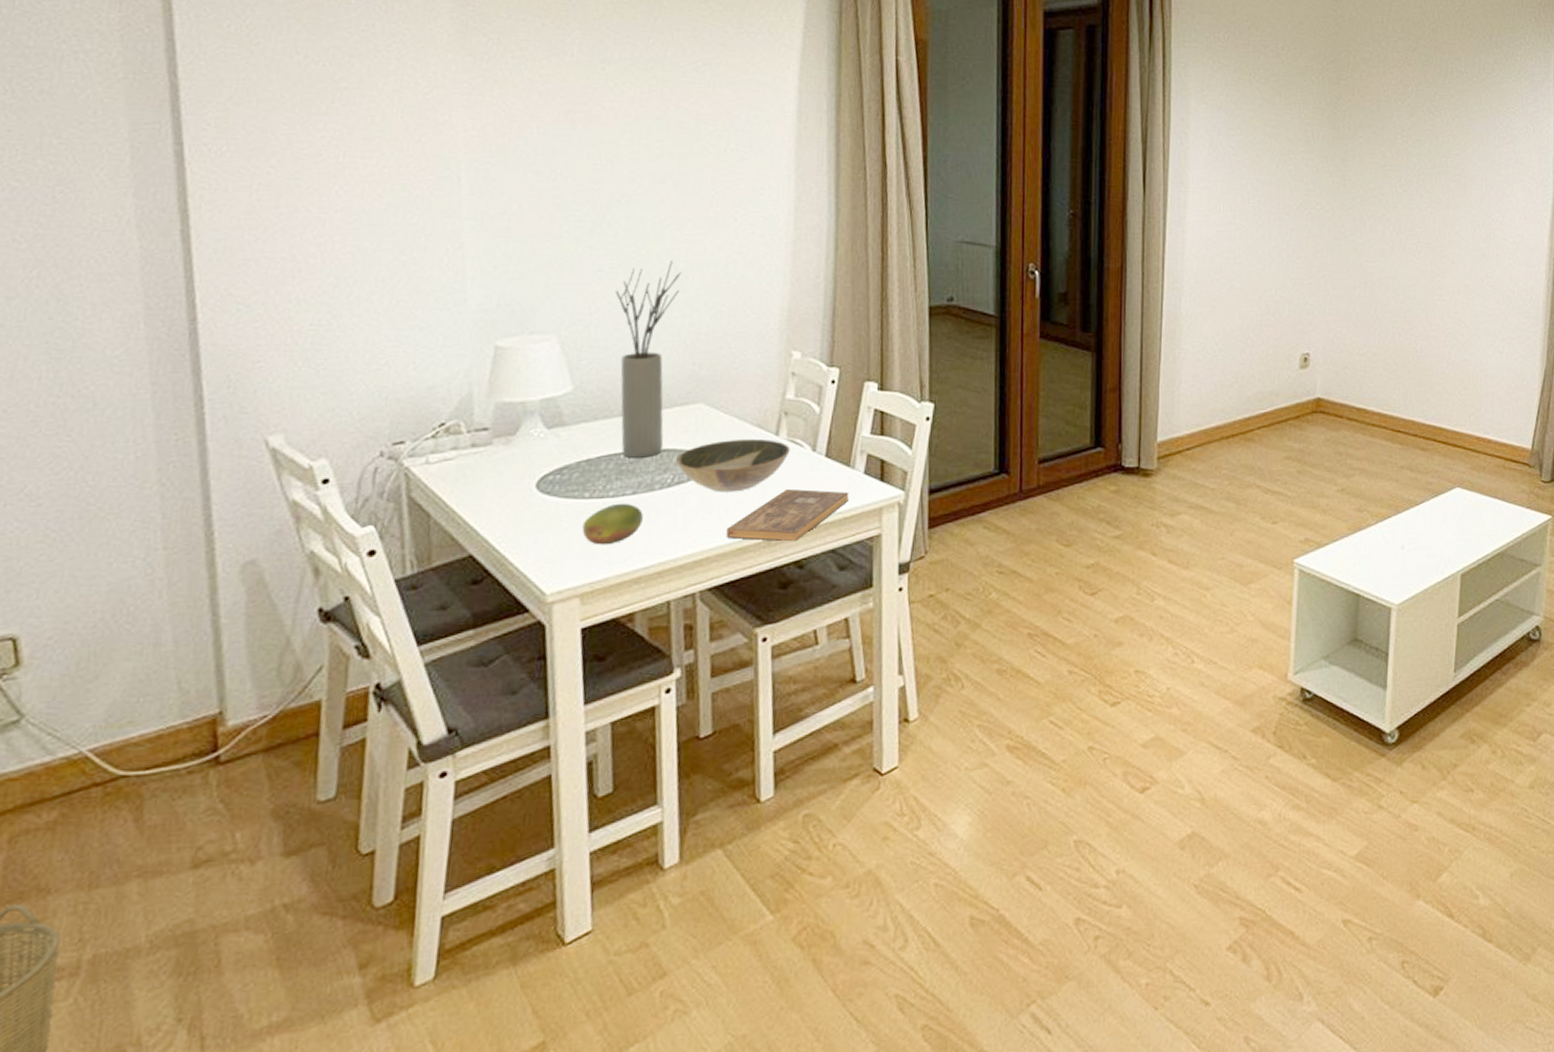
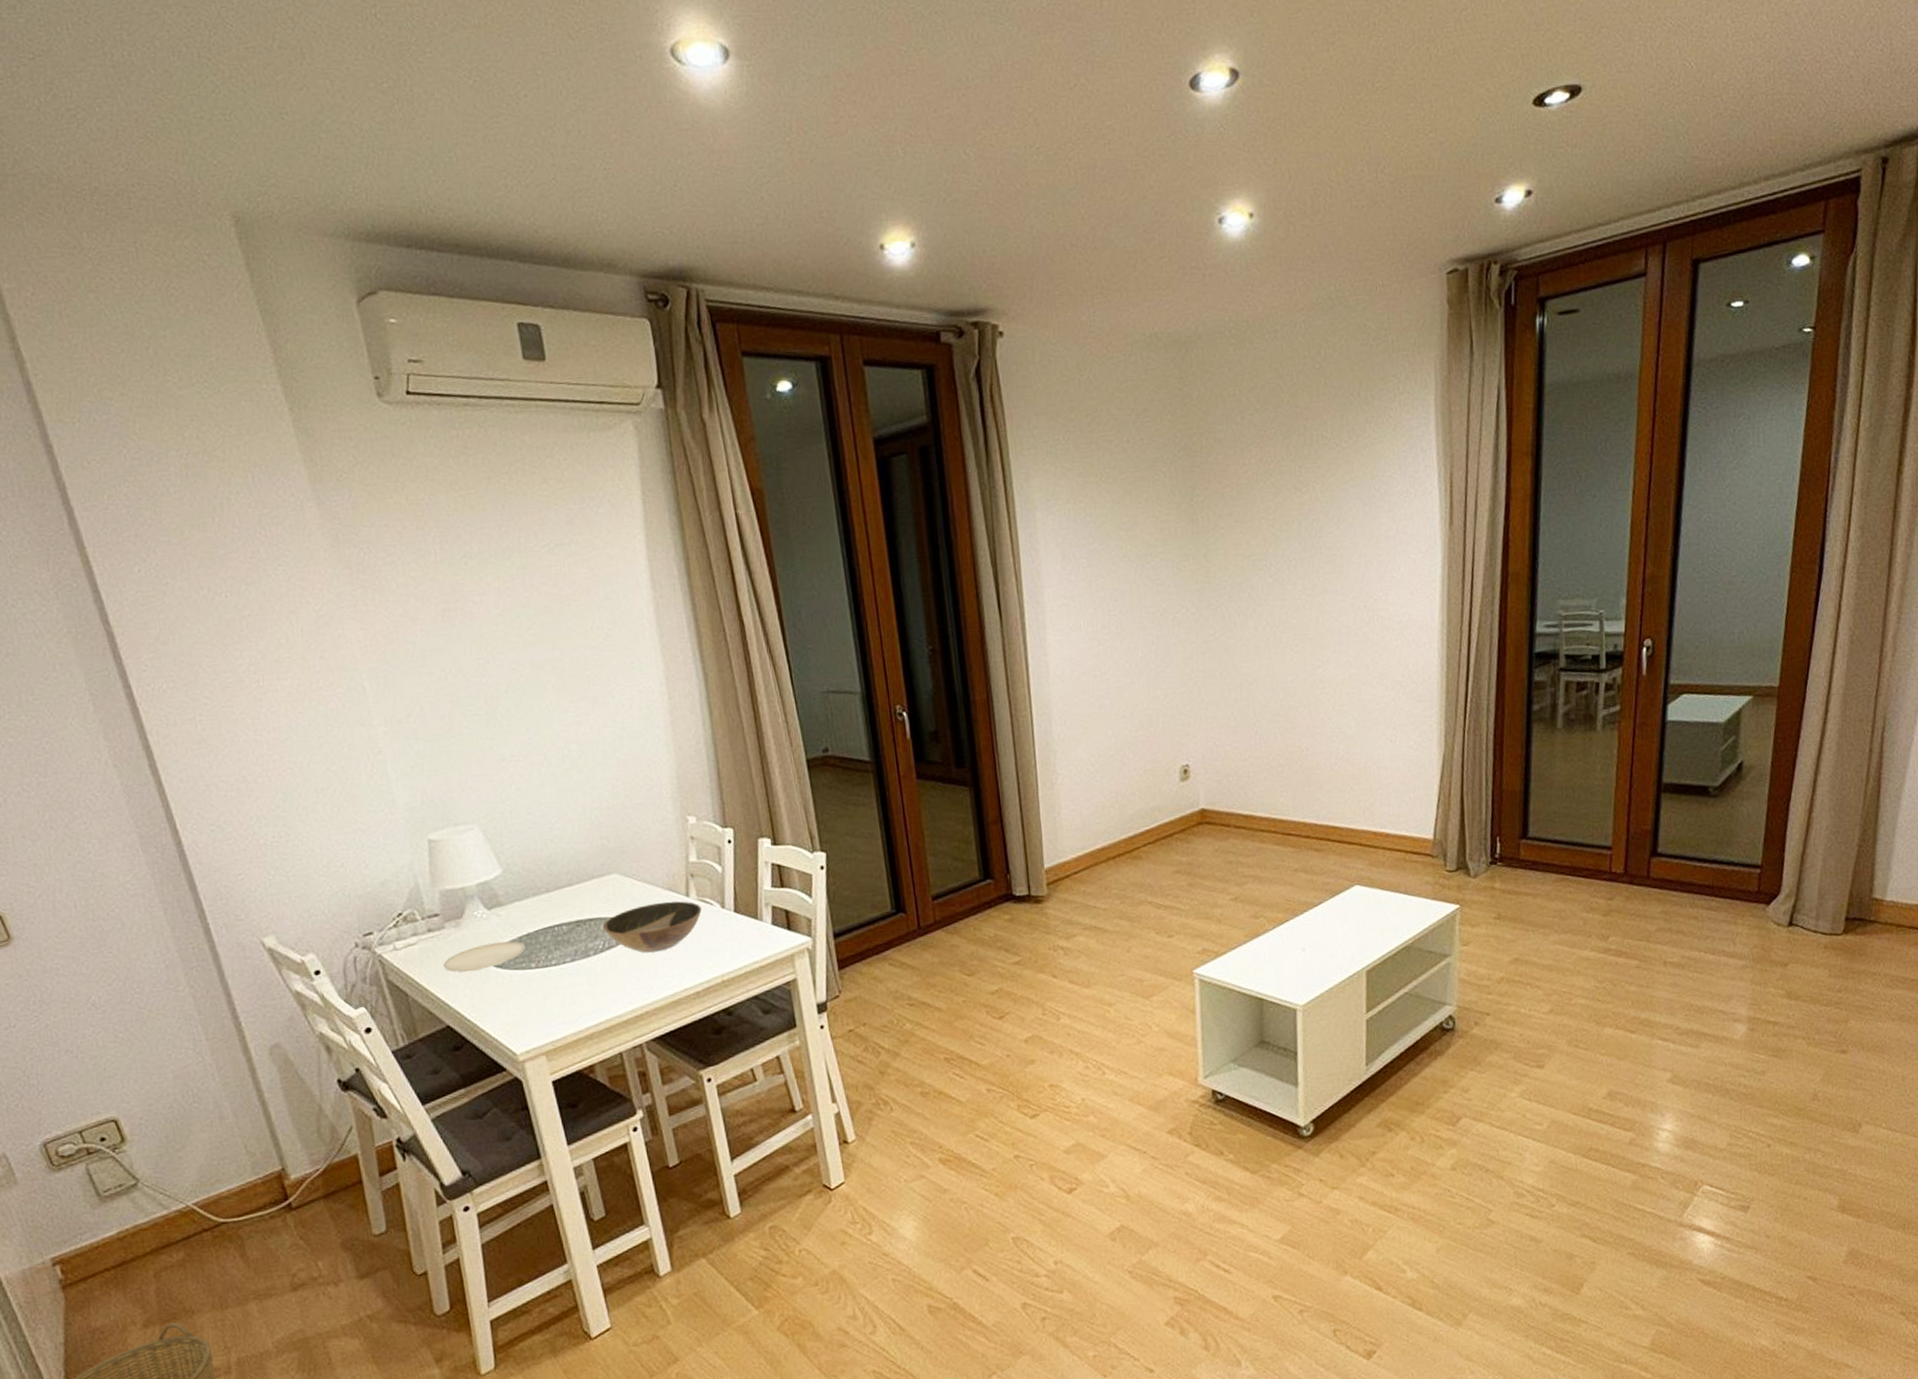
plate: none [480,466,582,496] -> present [443,941,525,972]
fruit: present [582,503,643,545] -> none [534,969,585,1009]
vase: present [615,261,681,458] -> none [520,743,590,930]
bible: present [726,488,849,542] -> none [658,942,762,994]

